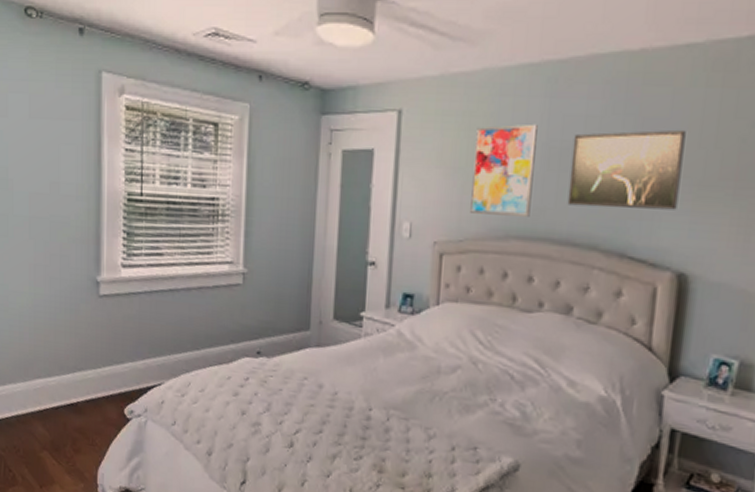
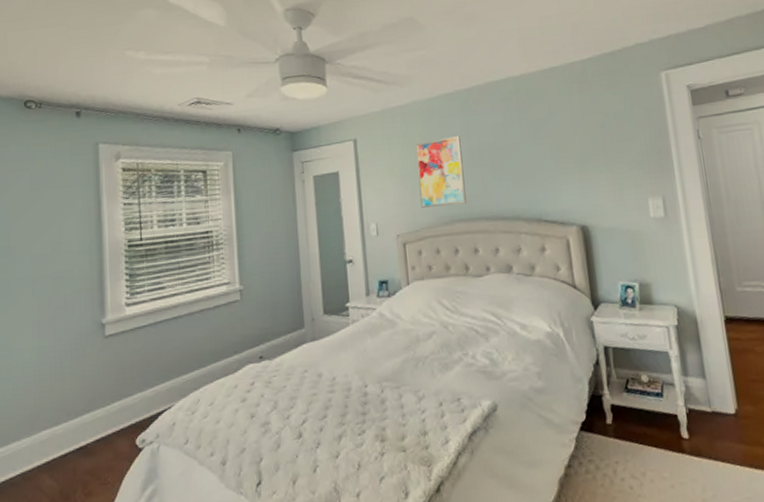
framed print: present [567,129,686,210] -> none [487,124,570,190]

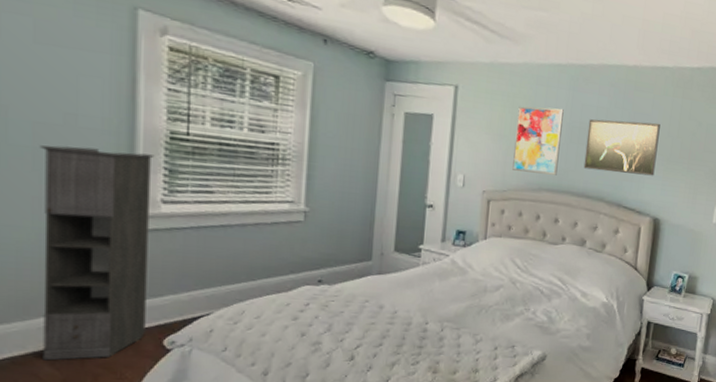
storage cabinet: none [37,264,121,473] -> present [40,145,155,361]
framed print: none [487,124,570,190] -> present [583,119,661,176]

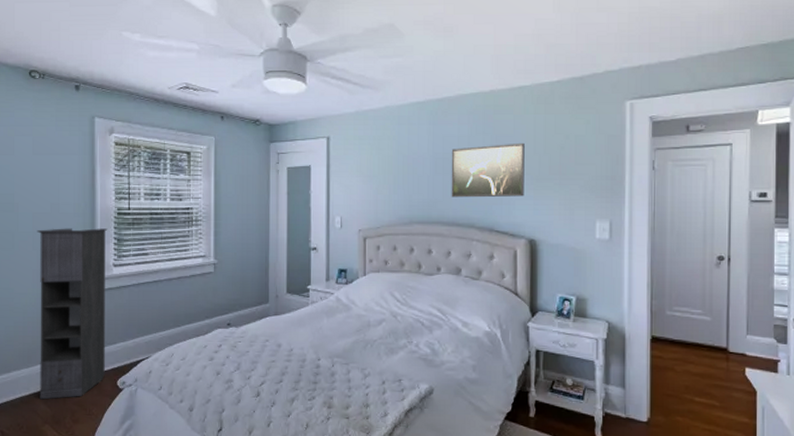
wall art: present [512,106,564,175] -> none [384,143,426,207]

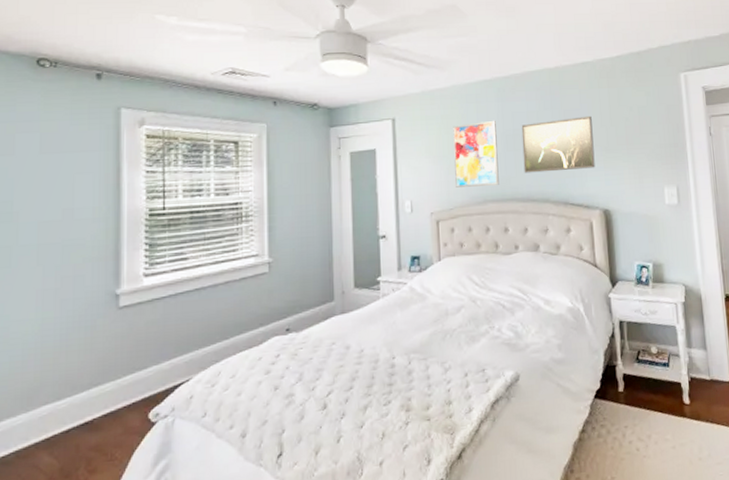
storage cabinet: present [37,228,108,400] -> none [43,233,137,451]
wall art: none [384,143,426,207] -> present [453,120,499,188]

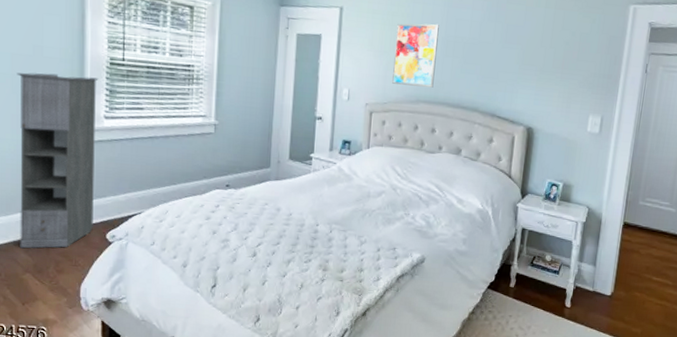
storage cabinet: none [43,233,137,451] -> present [16,72,99,249]
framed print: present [521,115,595,173] -> none [458,33,533,86]

